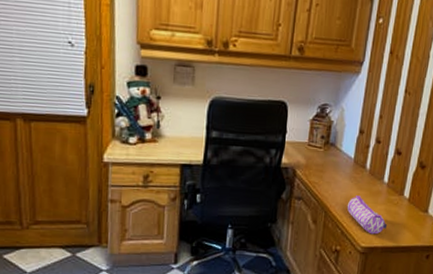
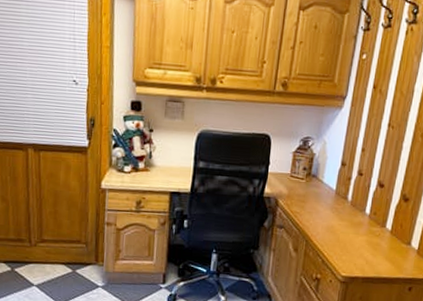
pencil case: present [347,195,388,235] -> none [328,226,369,265]

